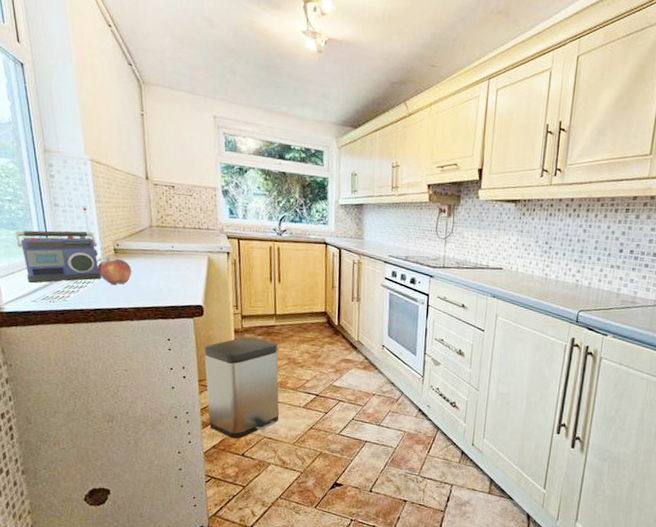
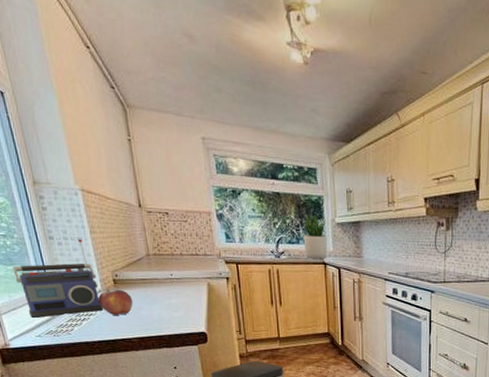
planter: none [306,192,330,239] -> present [303,212,327,260]

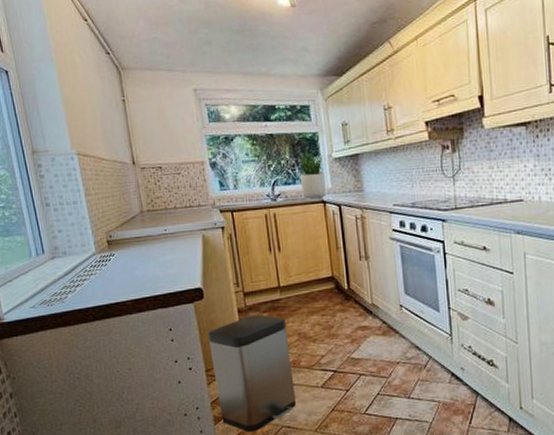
radio: present [13,239,104,318] -> none [10,203,98,288]
fruit: present [98,289,133,316] -> none [92,250,127,279]

